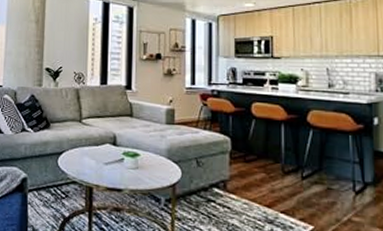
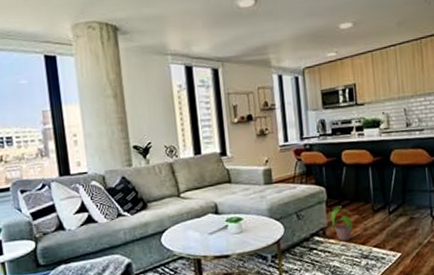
potted plant: none [233,159,259,200] -> present [330,206,354,241]

